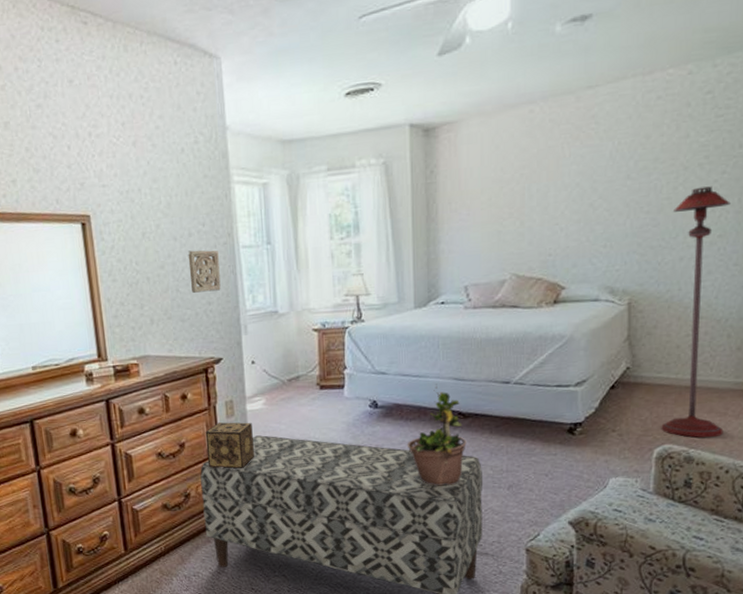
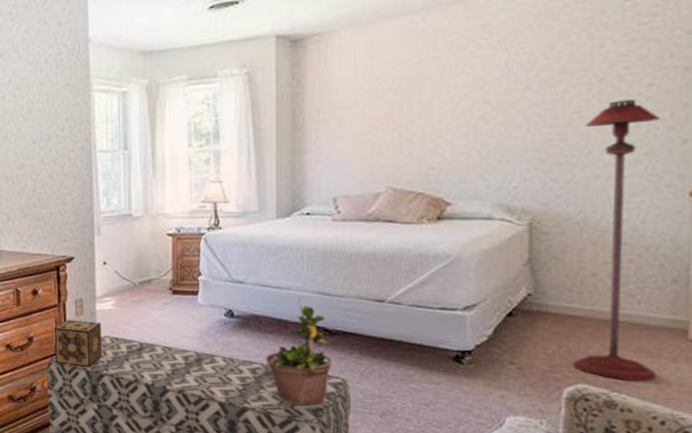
wall ornament: present [187,250,221,293] -> none [46,153,76,193]

